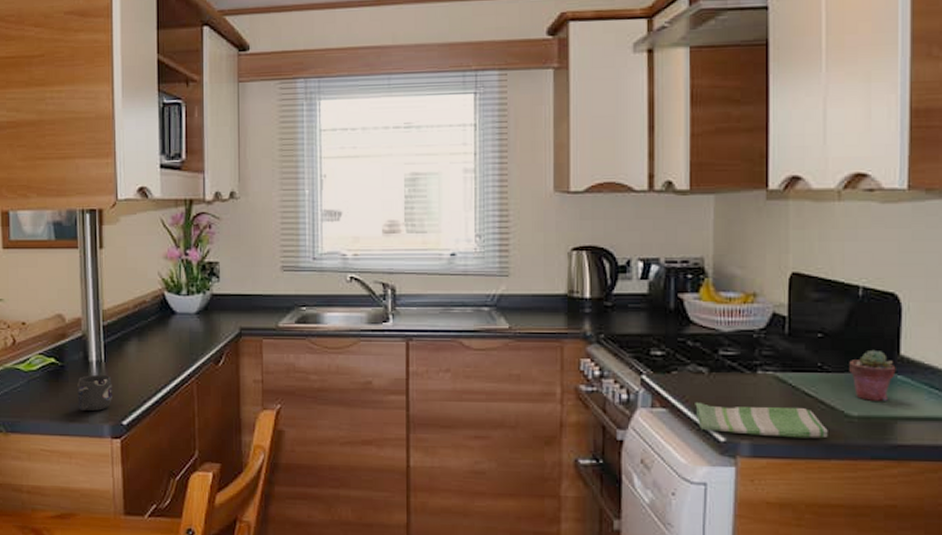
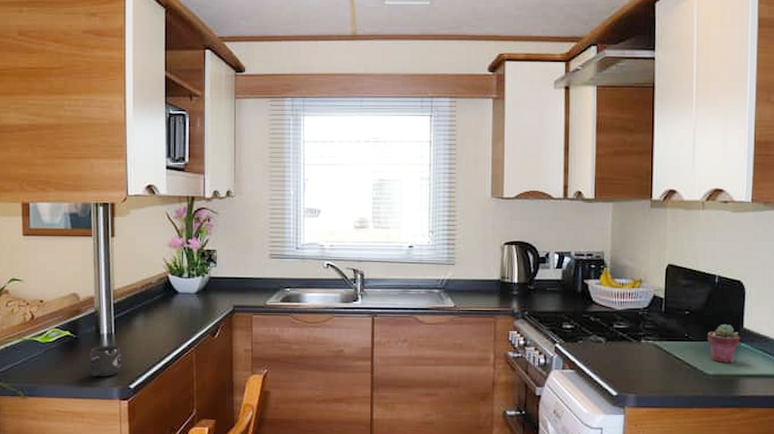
dish towel: present [695,401,828,439] -> none [595,364,691,392]

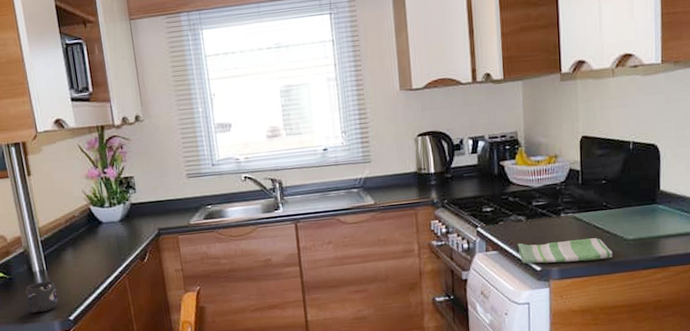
dish towel: none [595,364,691,392] -> present [517,238,613,264]
potted succulent: present [707,323,740,363] -> none [625,188,658,227]

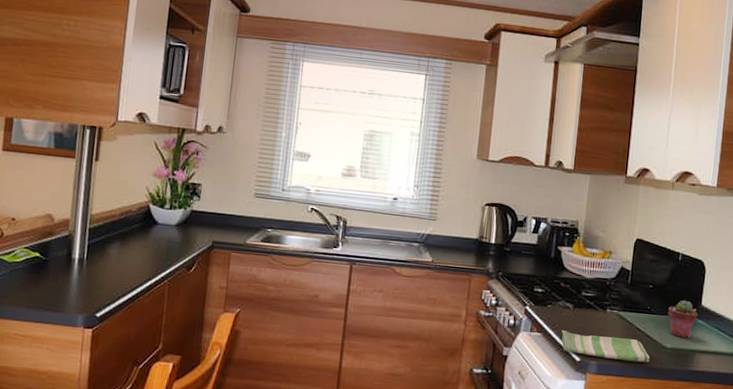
mug: present [26,281,58,313] -> none [56,270,91,303]
potted succulent: none [625,188,658,227] -> present [668,300,698,338]

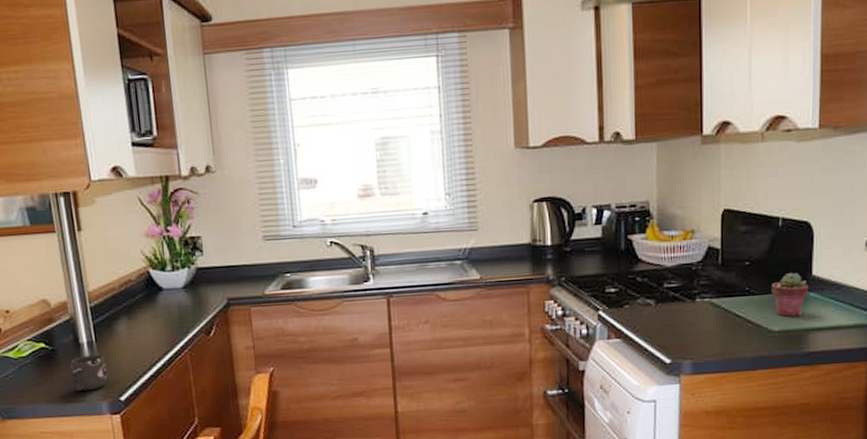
mug: none [56,270,91,303] -> present [70,354,108,391]
dish towel: present [561,329,650,363] -> none [644,328,754,356]

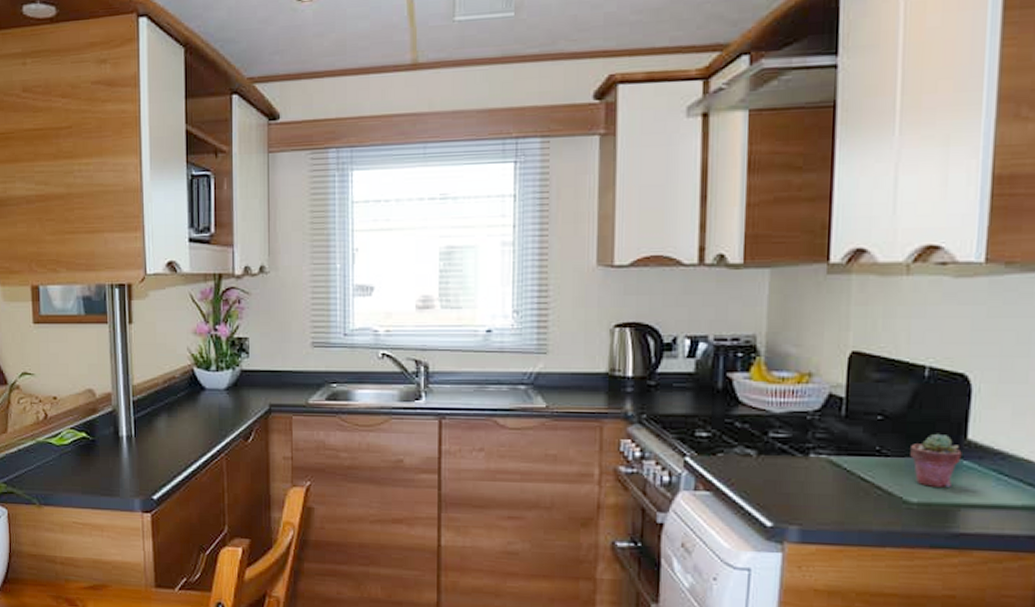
mug: present [70,354,108,391] -> none [108,449,143,486]

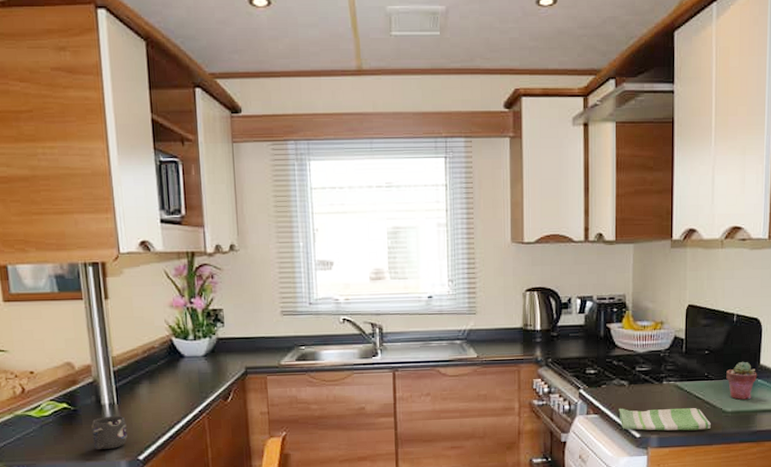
mug: none [108,449,143,486] -> present [91,415,128,450]
dish towel: none [741,485,884,525] -> present [619,408,711,431]

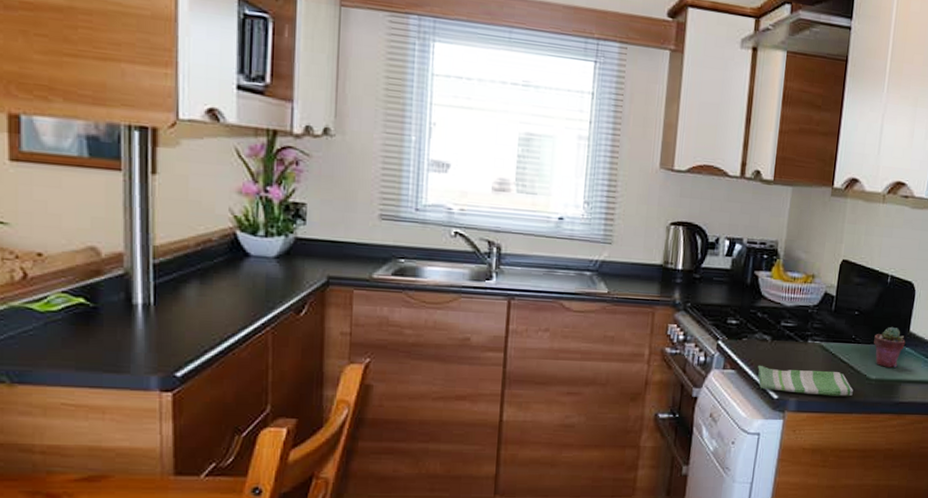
mug: present [91,415,128,450] -> none [115,319,163,361]

